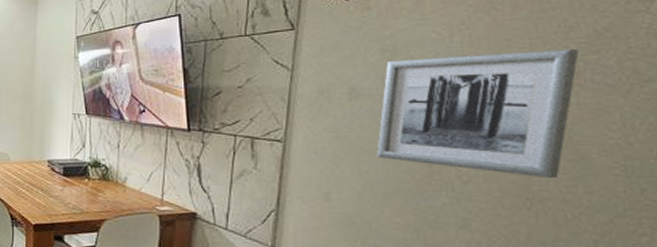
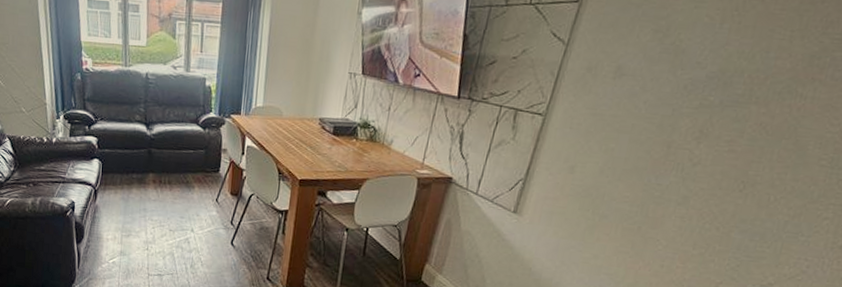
wall art: present [377,49,580,179] -> none [624,42,831,166]

